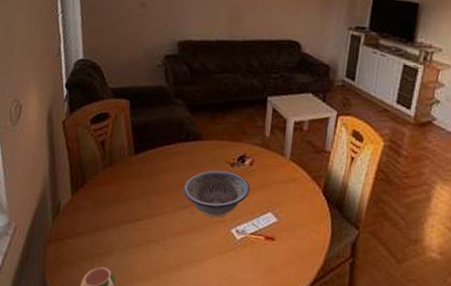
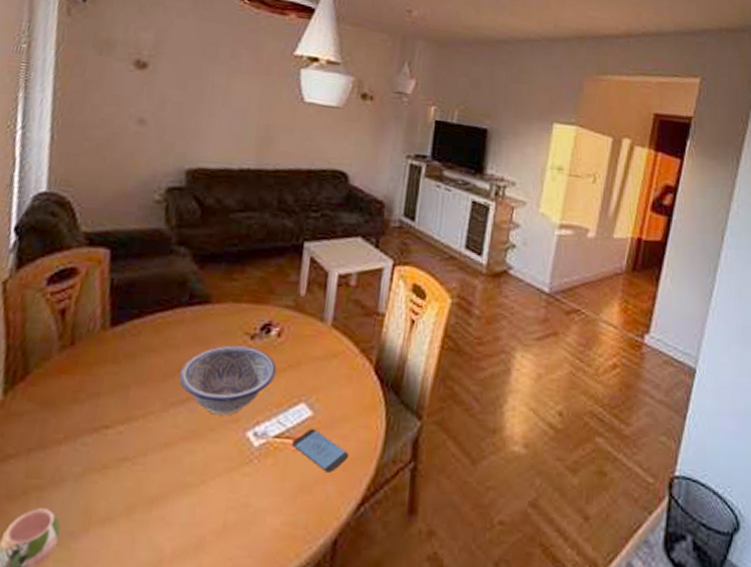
smartphone: none [263,230,305,261] -> present [292,428,349,473]

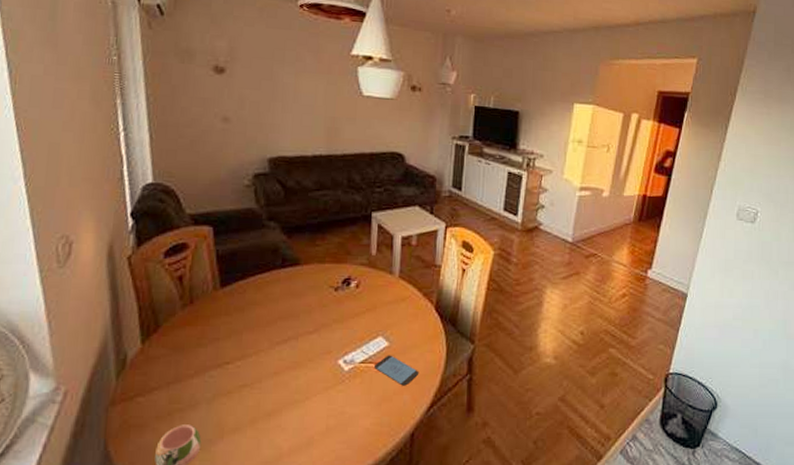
decorative bowl: present [179,345,277,416] -> none [280,296,358,349]

